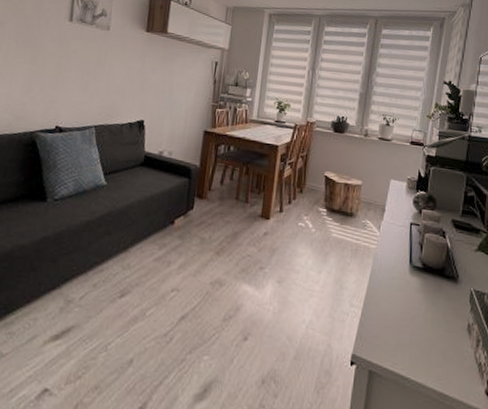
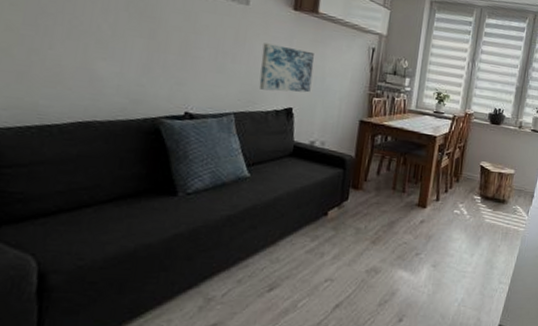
wall art: none [116,62,163,106] -> present [259,43,314,93]

